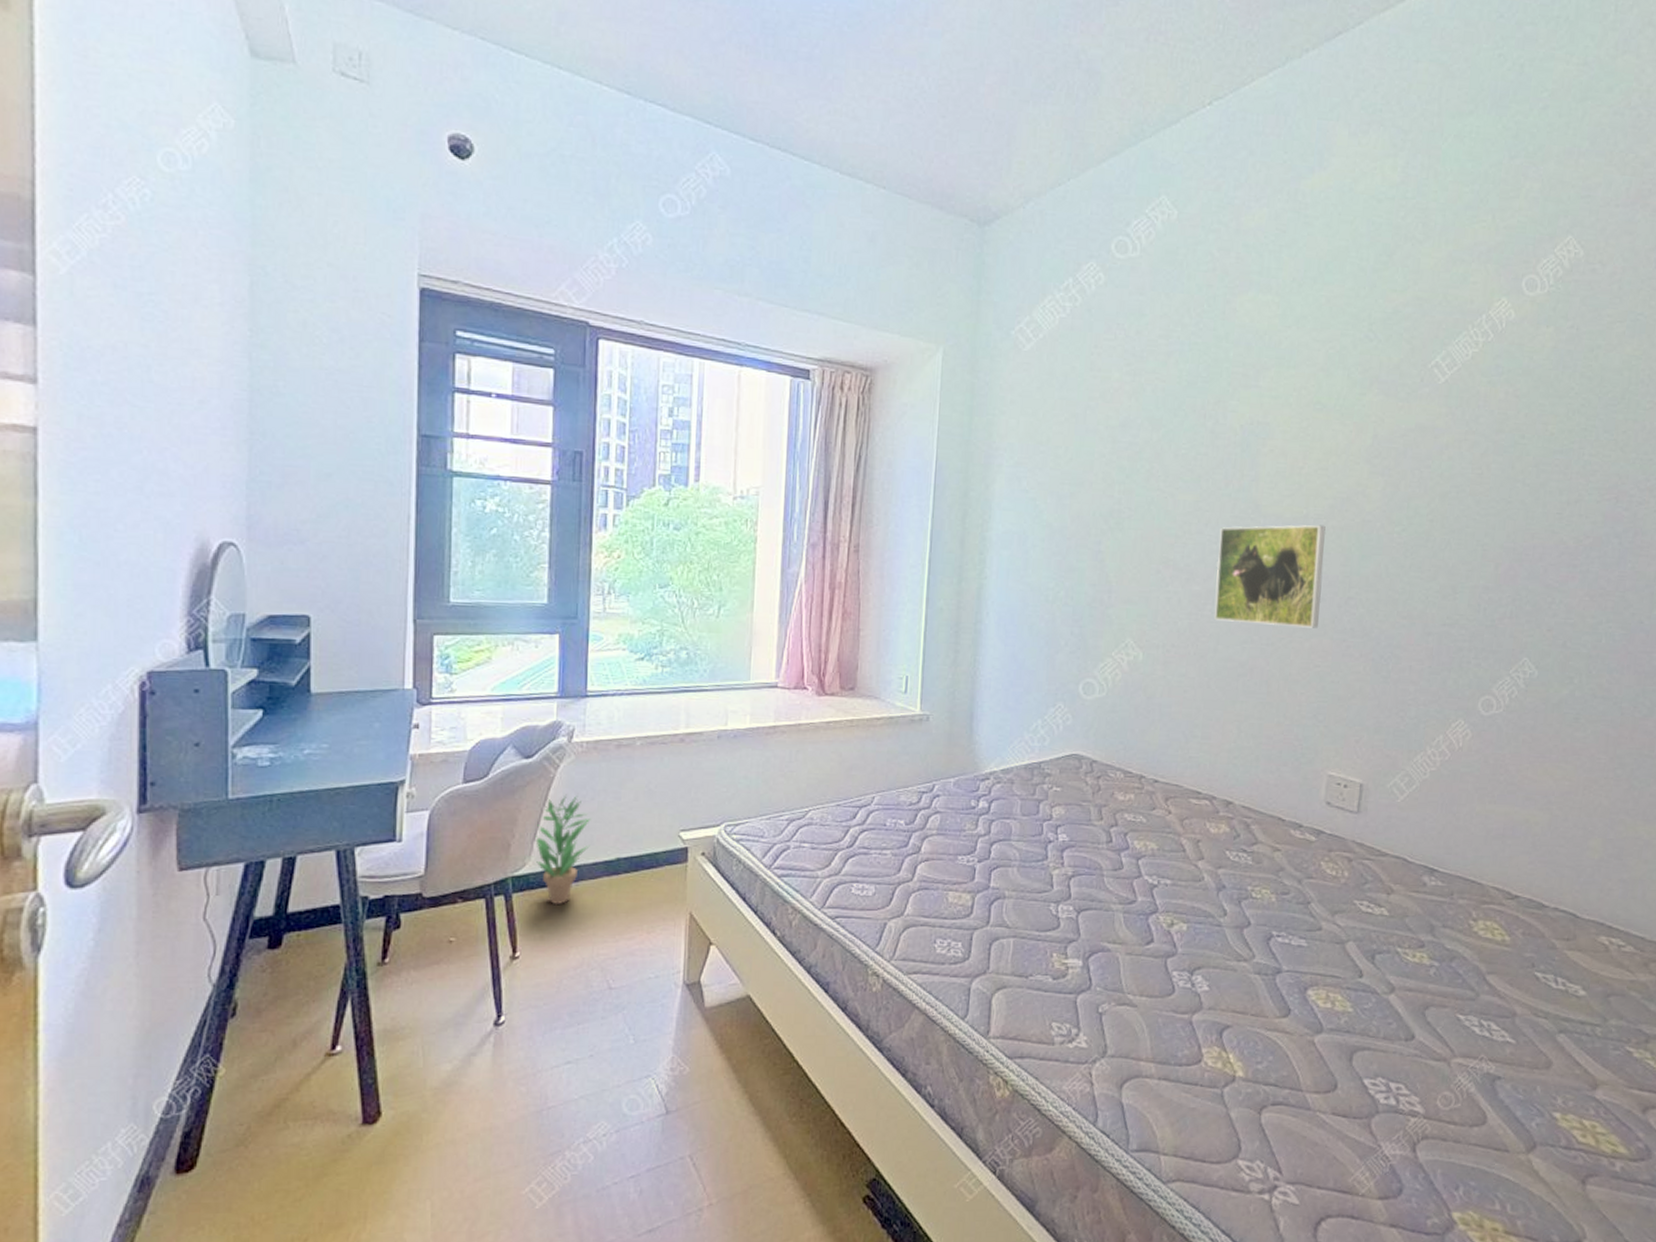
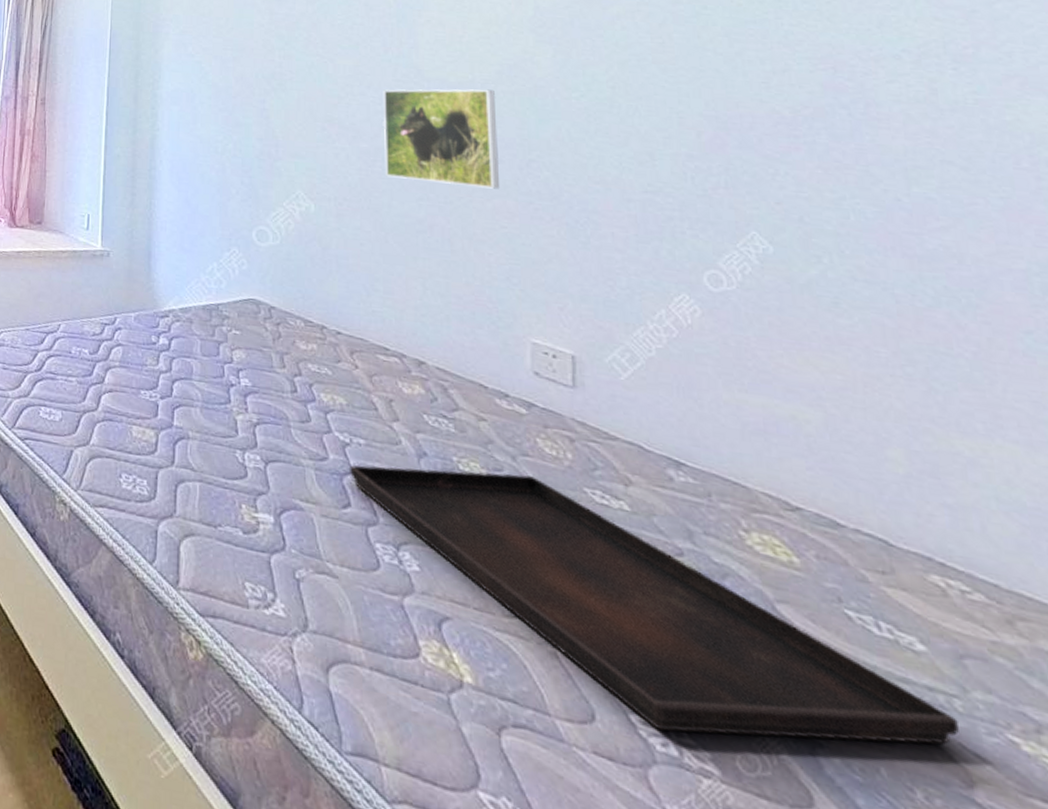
serving tray: none [1154,894,1596,1088] -> present [348,465,959,745]

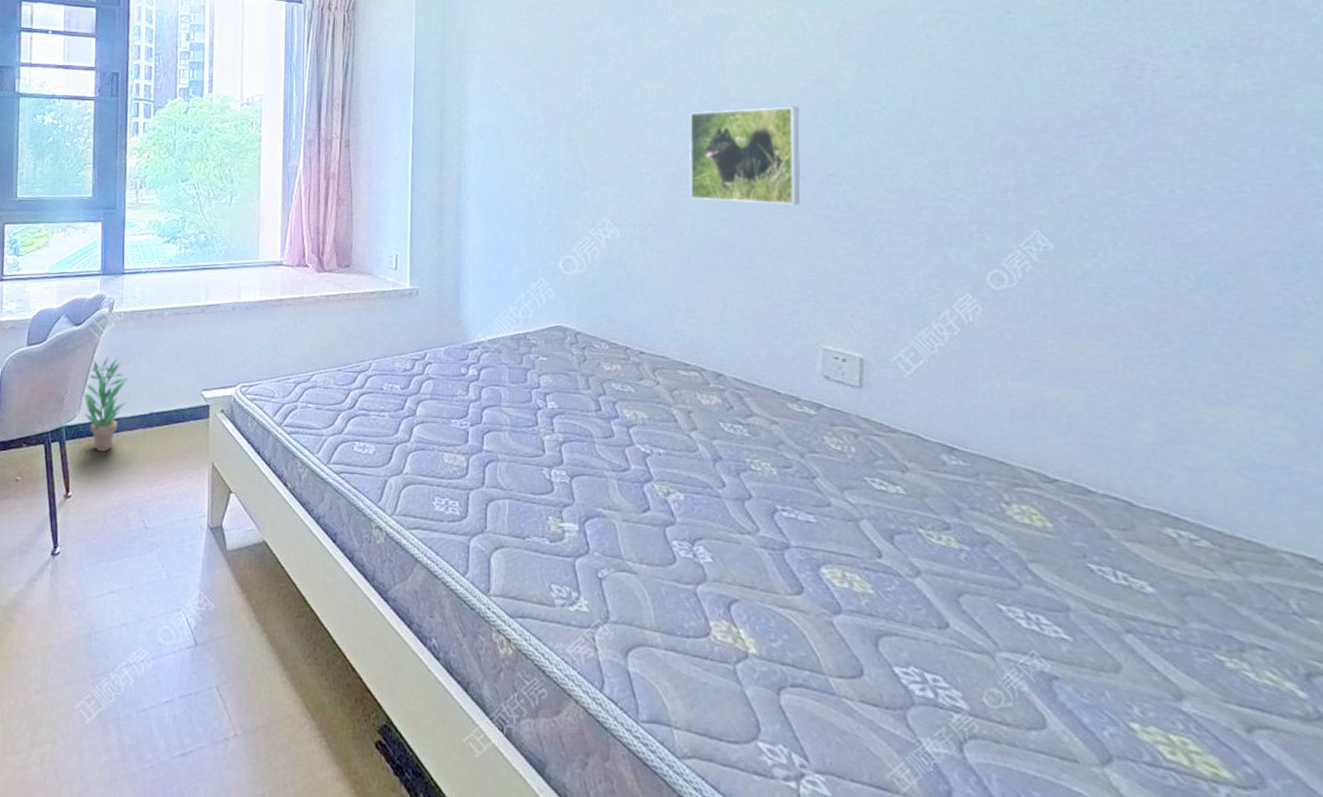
serving tray: present [348,465,959,745] -> none [649,469,1175,679]

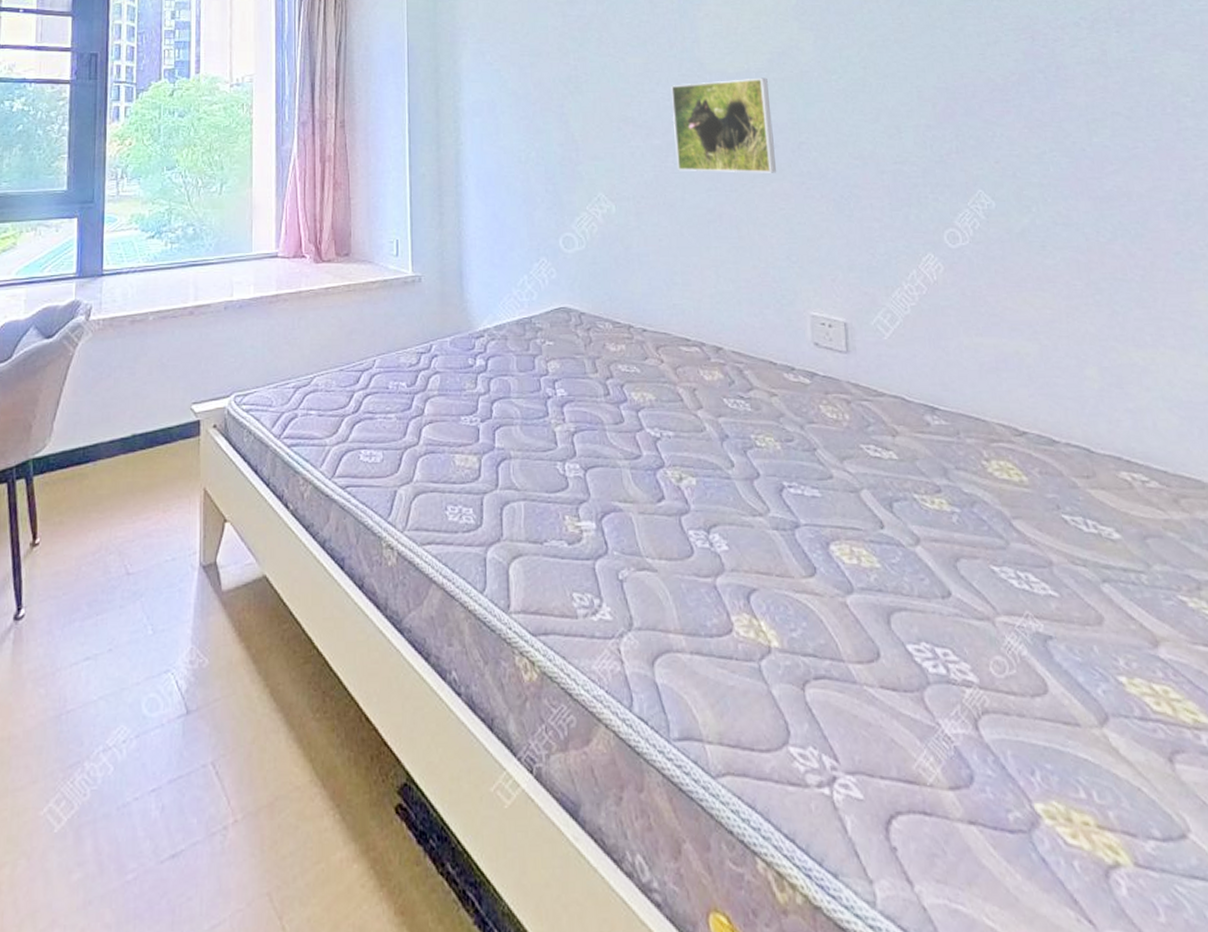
potted plant: present [84,356,128,452] -> none [55,372,108,487]

